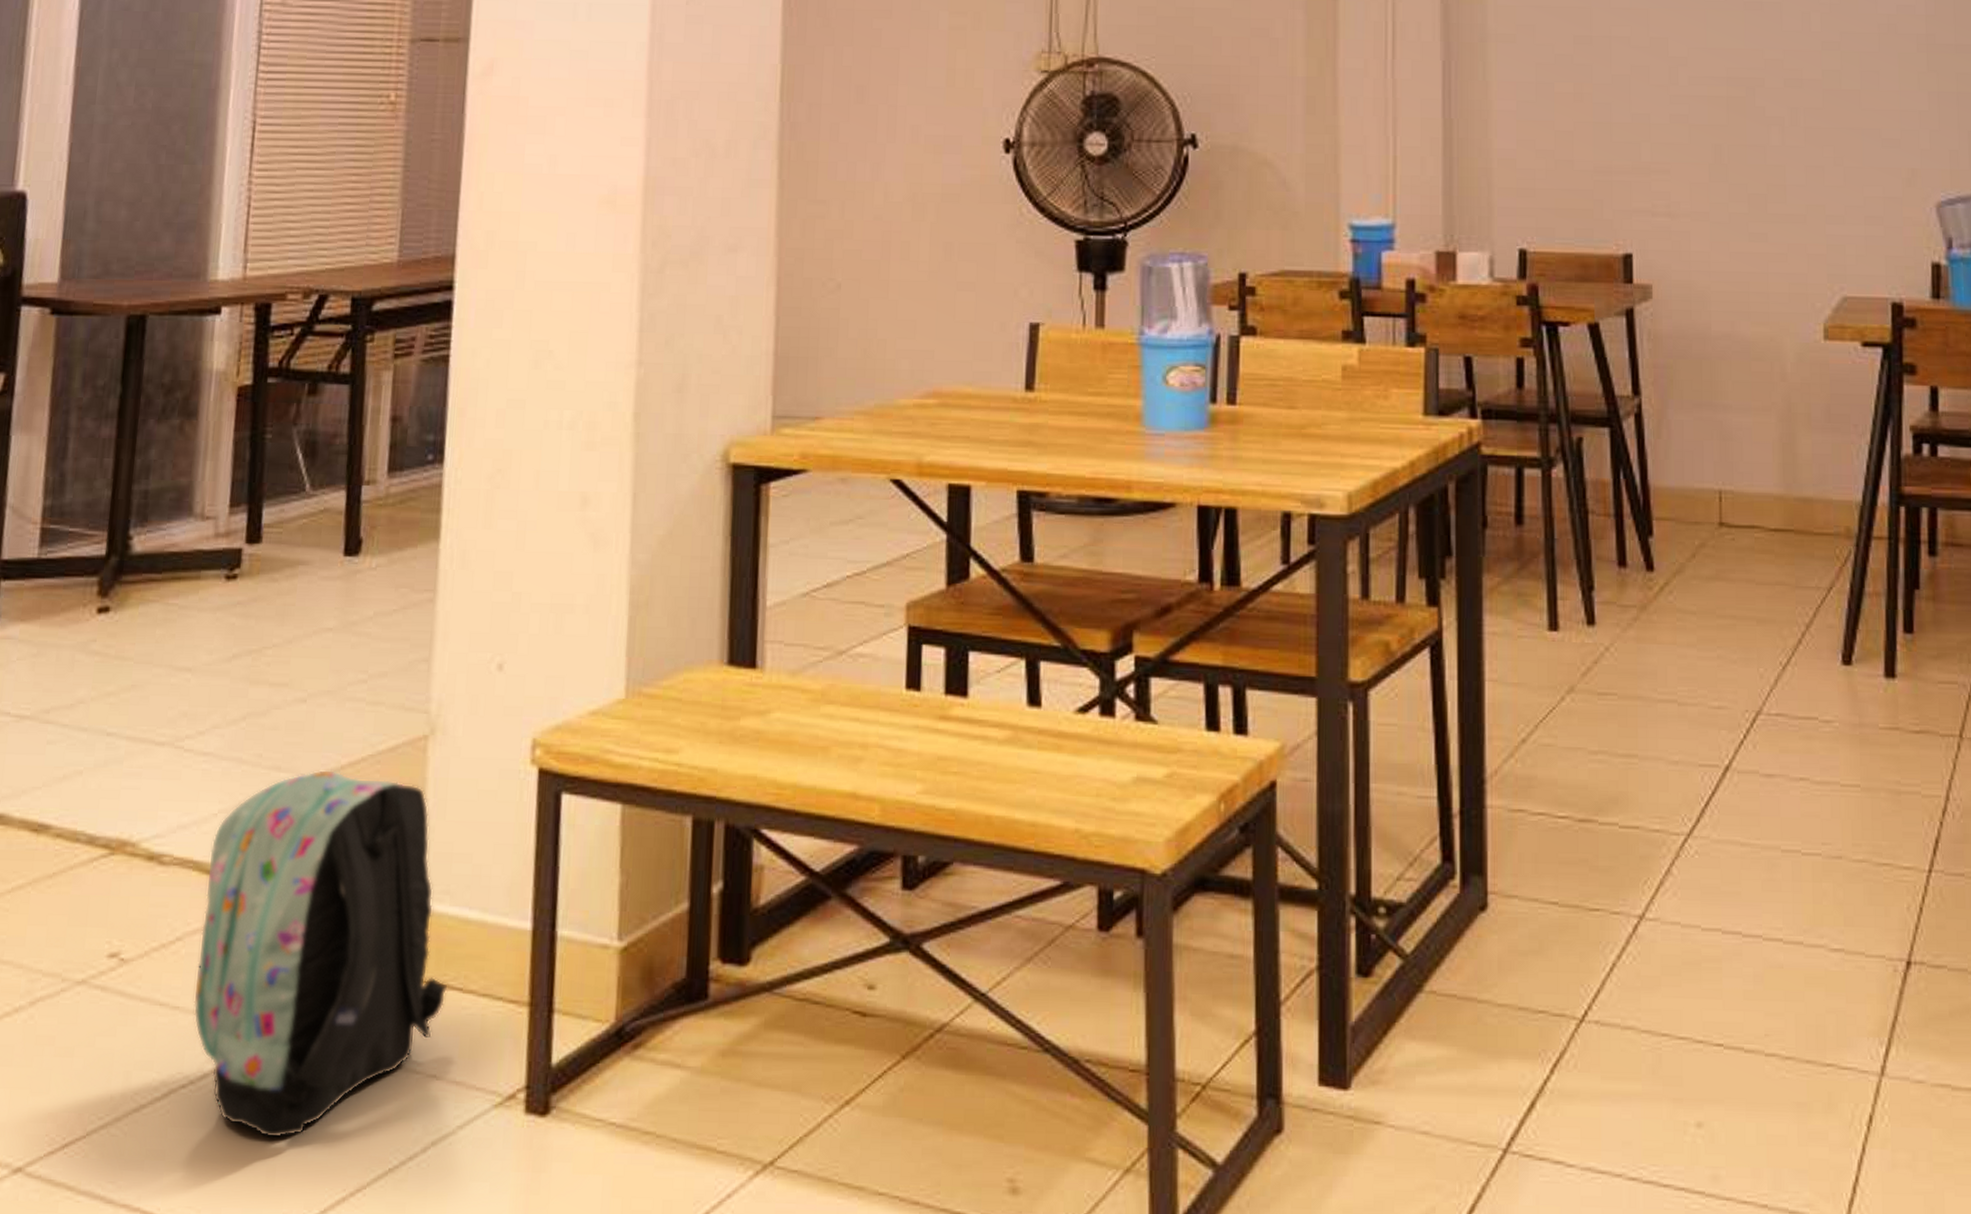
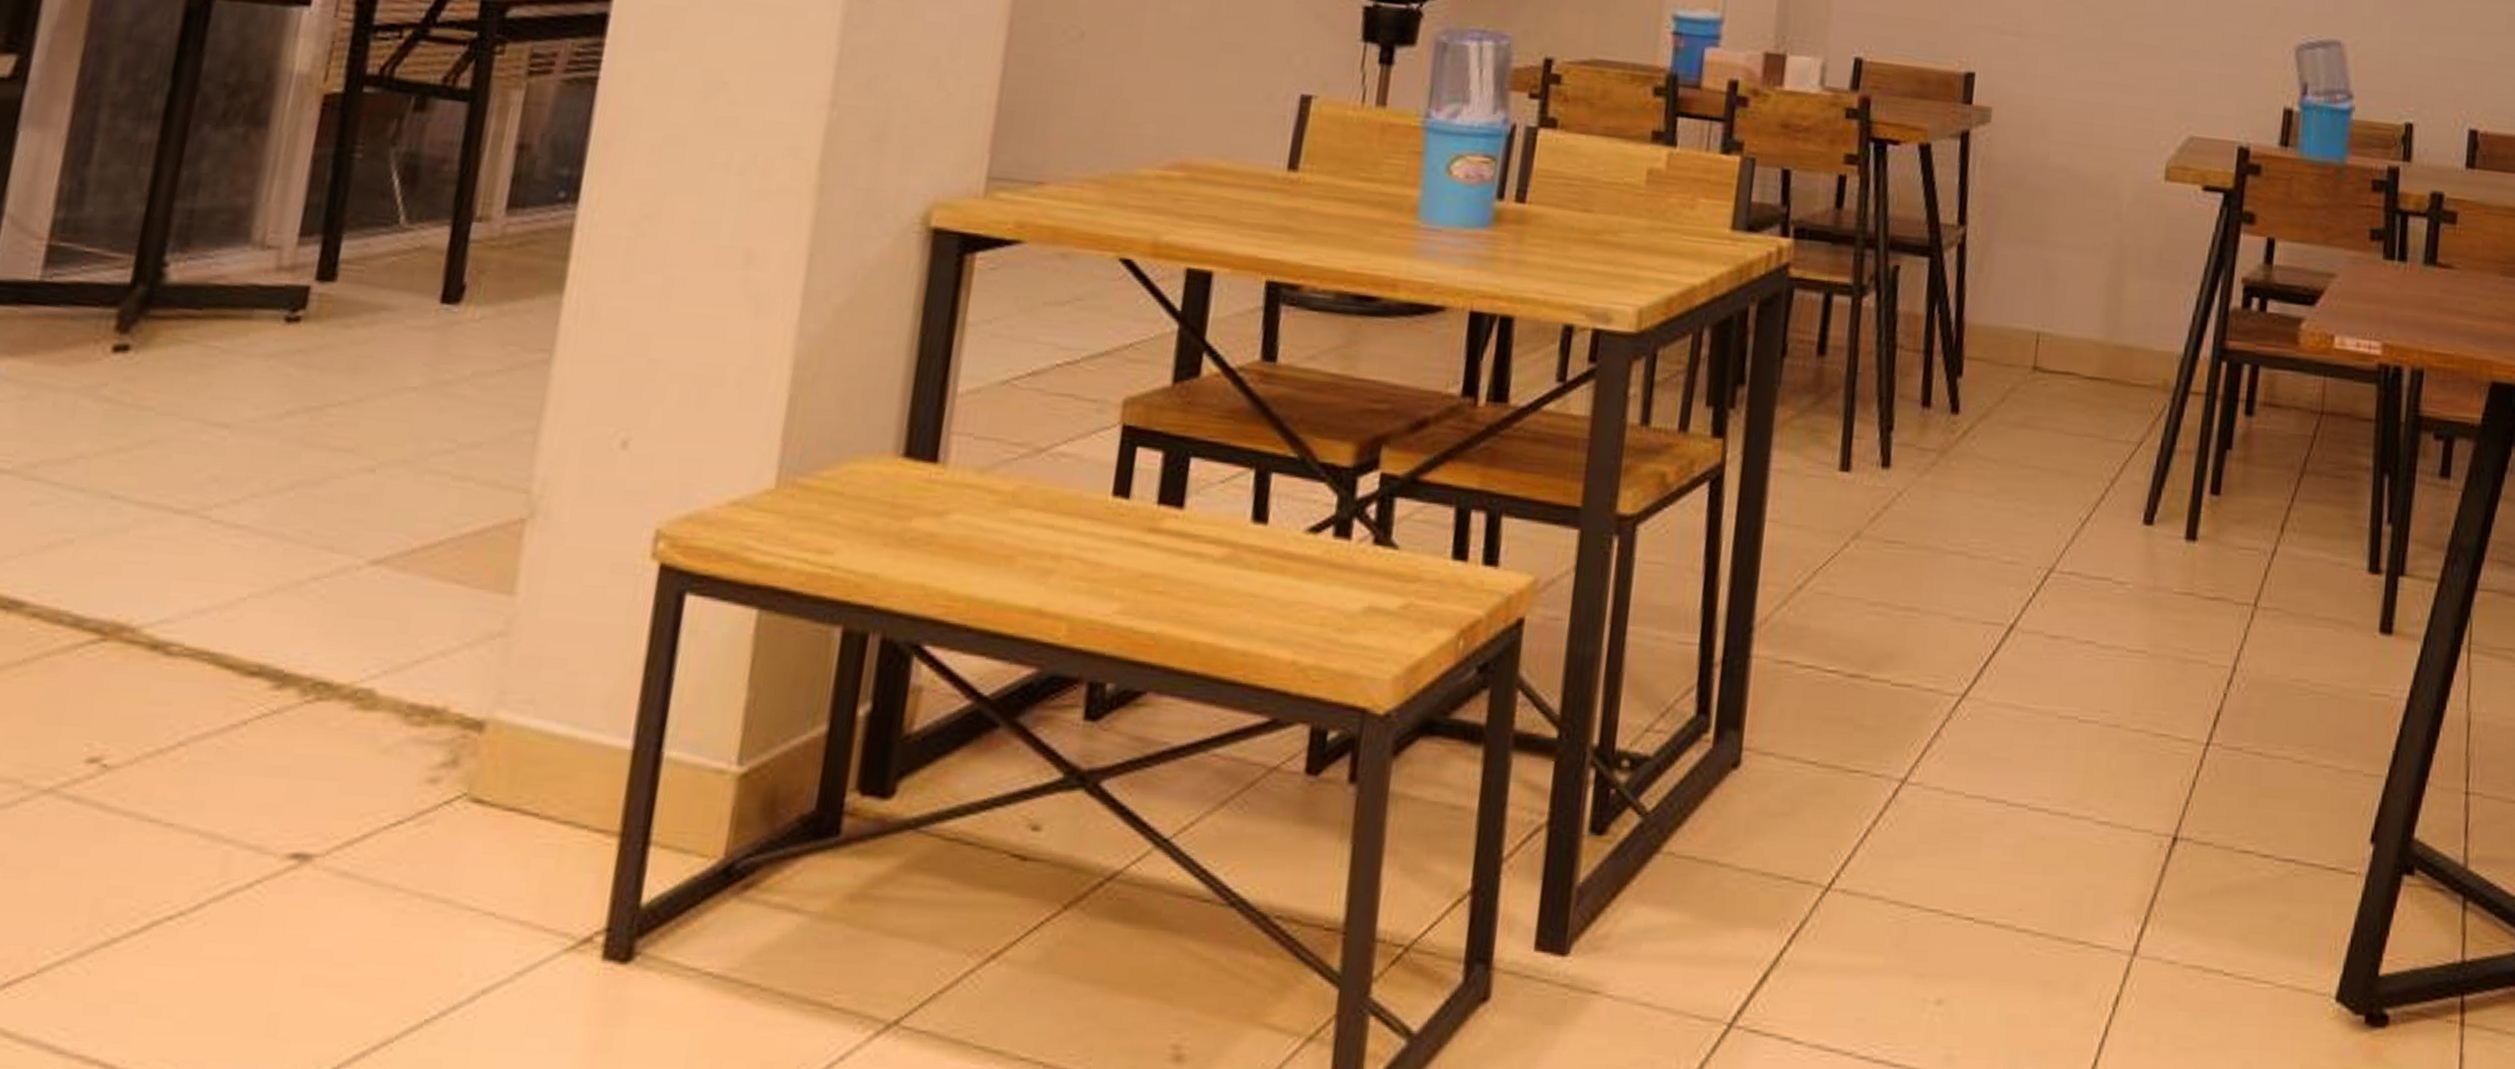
backpack: present [193,769,448,1139] -> none [192,552,521,983]

